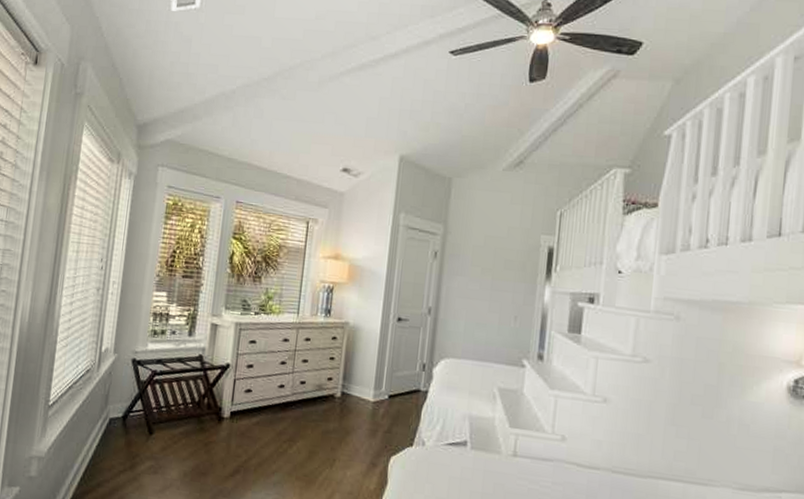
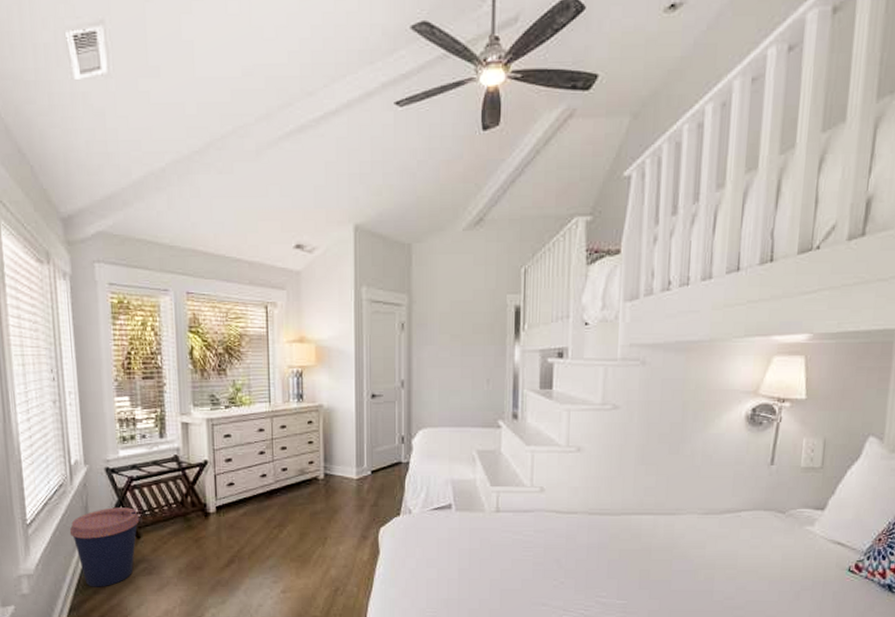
coffee cup: none [86,399,156,481] -> present [69,507,140,587]

